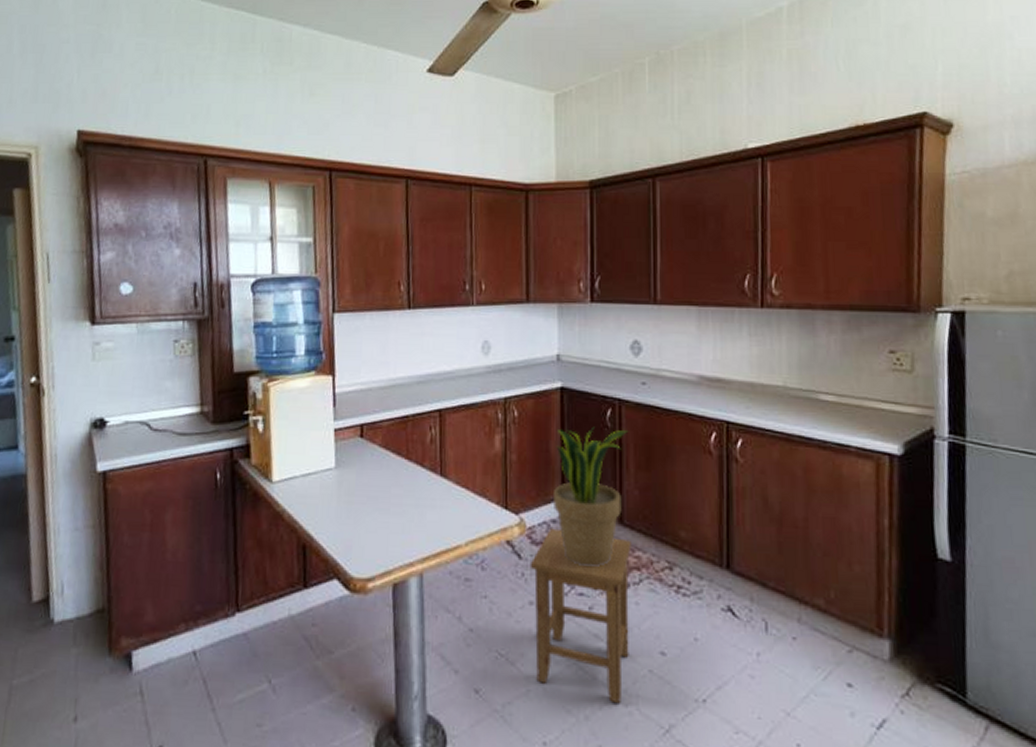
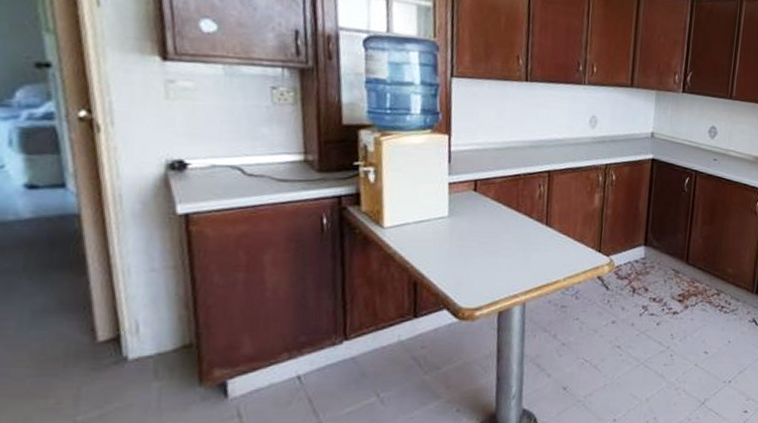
stool: present [530,528,632,704] -> none [612,266,693,389]
potted plant: present [554,426,629,568] -> none [637,190,700,295]

